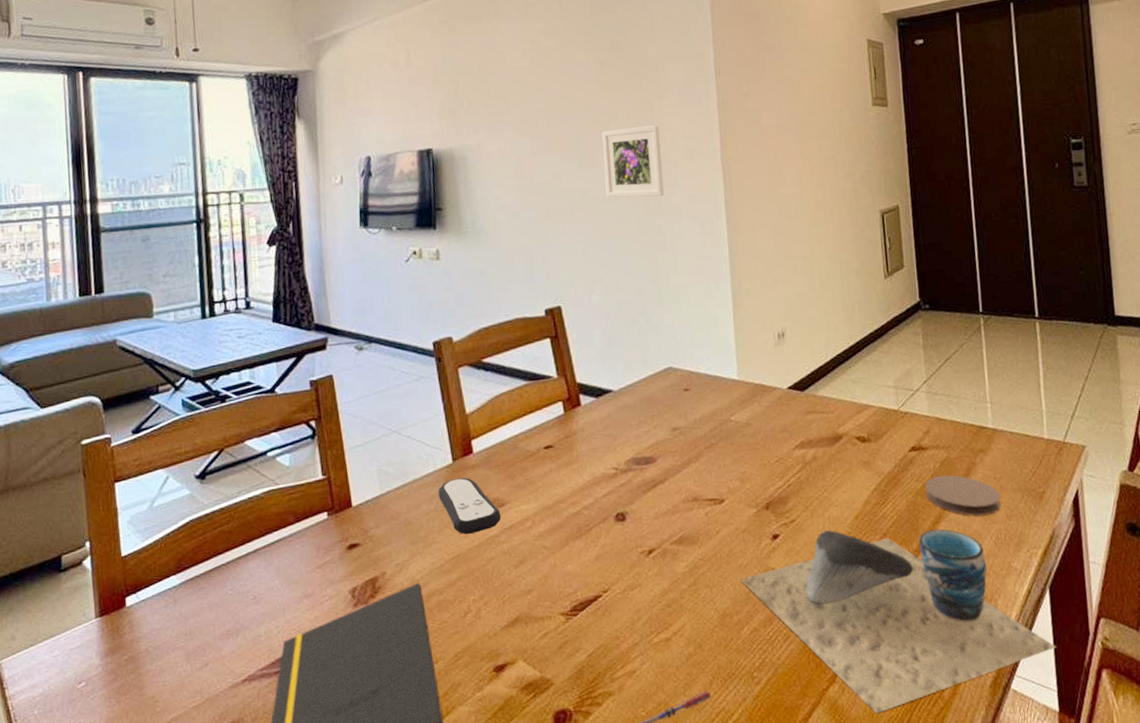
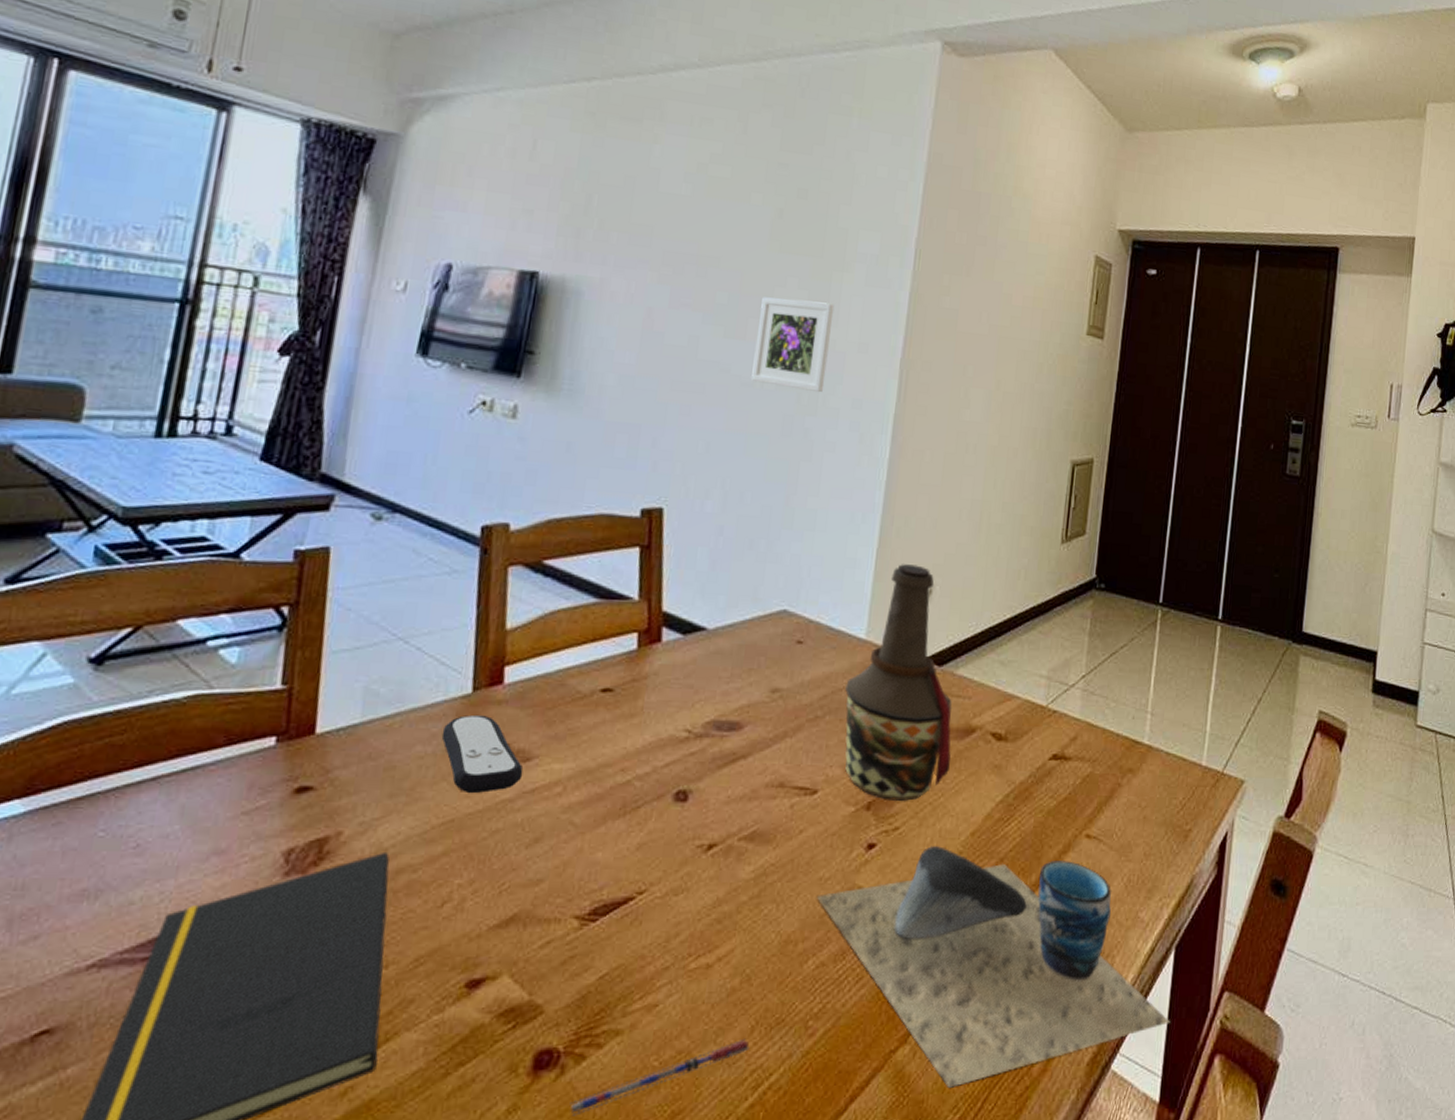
bottle: none [730,315,828,500] -> present [845,564,953,801]
coaster: present [925,475,1001,516] -> none [1057,795,1142,850]

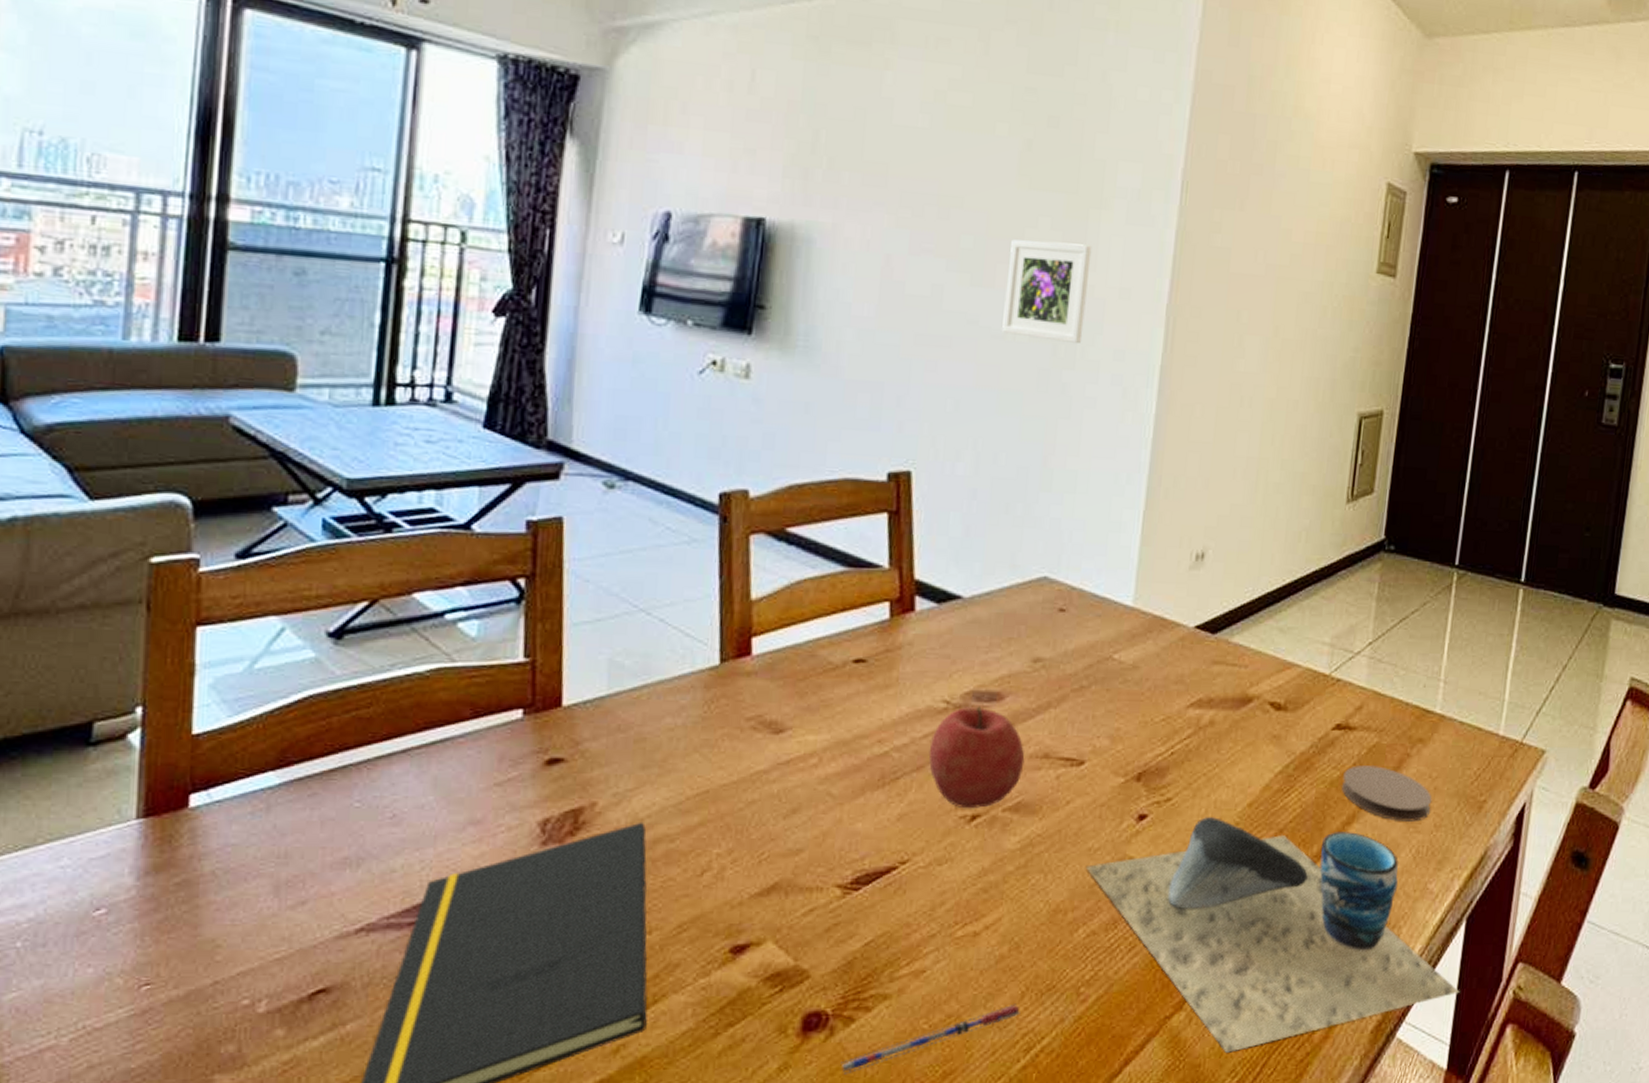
remote control: present [441,714,523,793] -> none [691,686,777,764]
fruit: none [669,735,761,838] -> present [928,706,1025,809]
bottle: present [845,564,953,801] -> none [1112,527,1228,772]
coaster: none [1057,795,1142,850] -> present [1341,765,1432,822]

